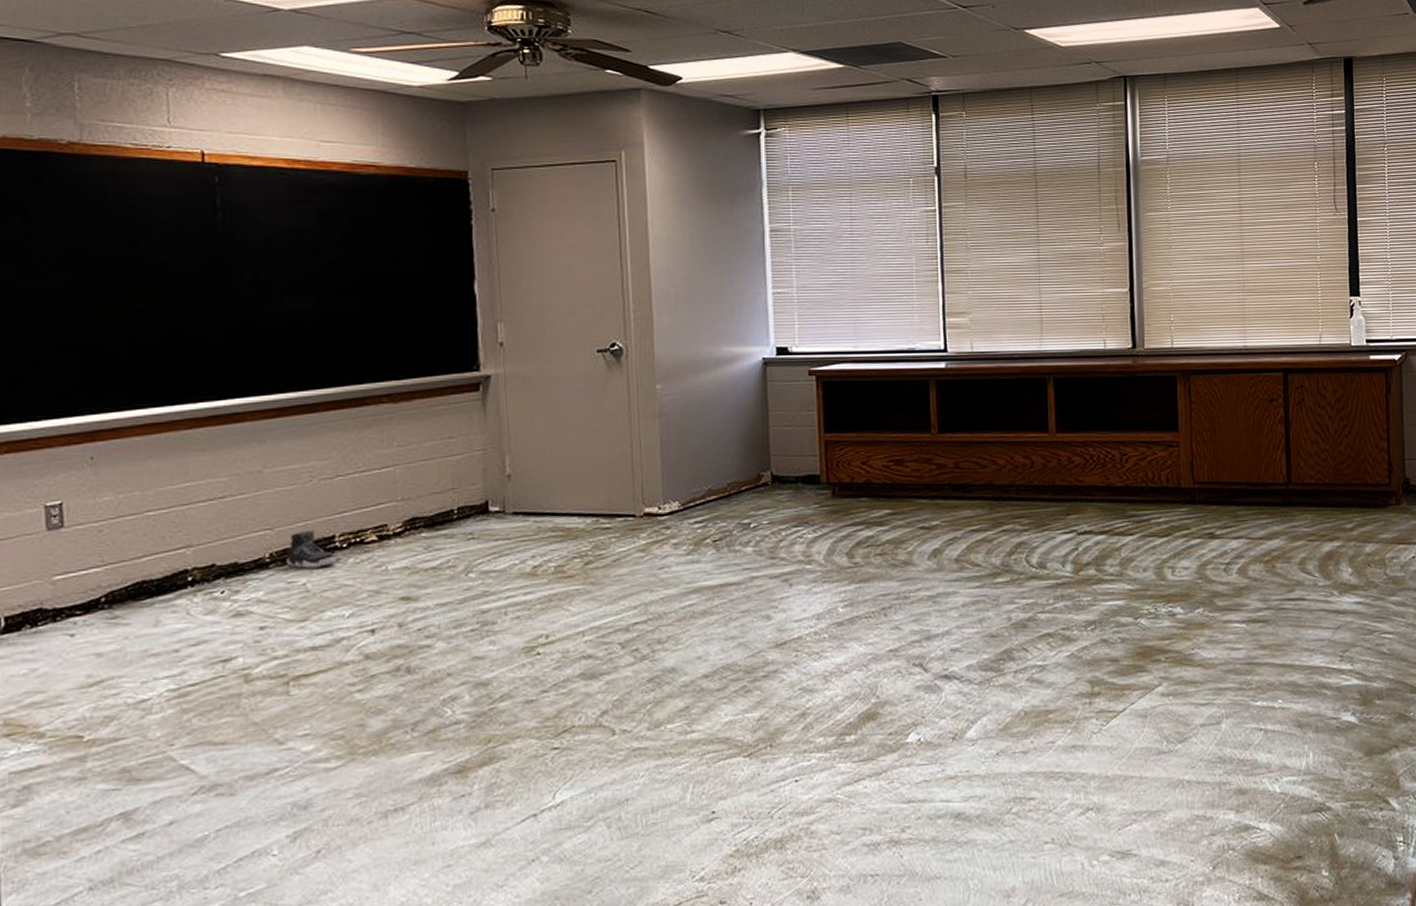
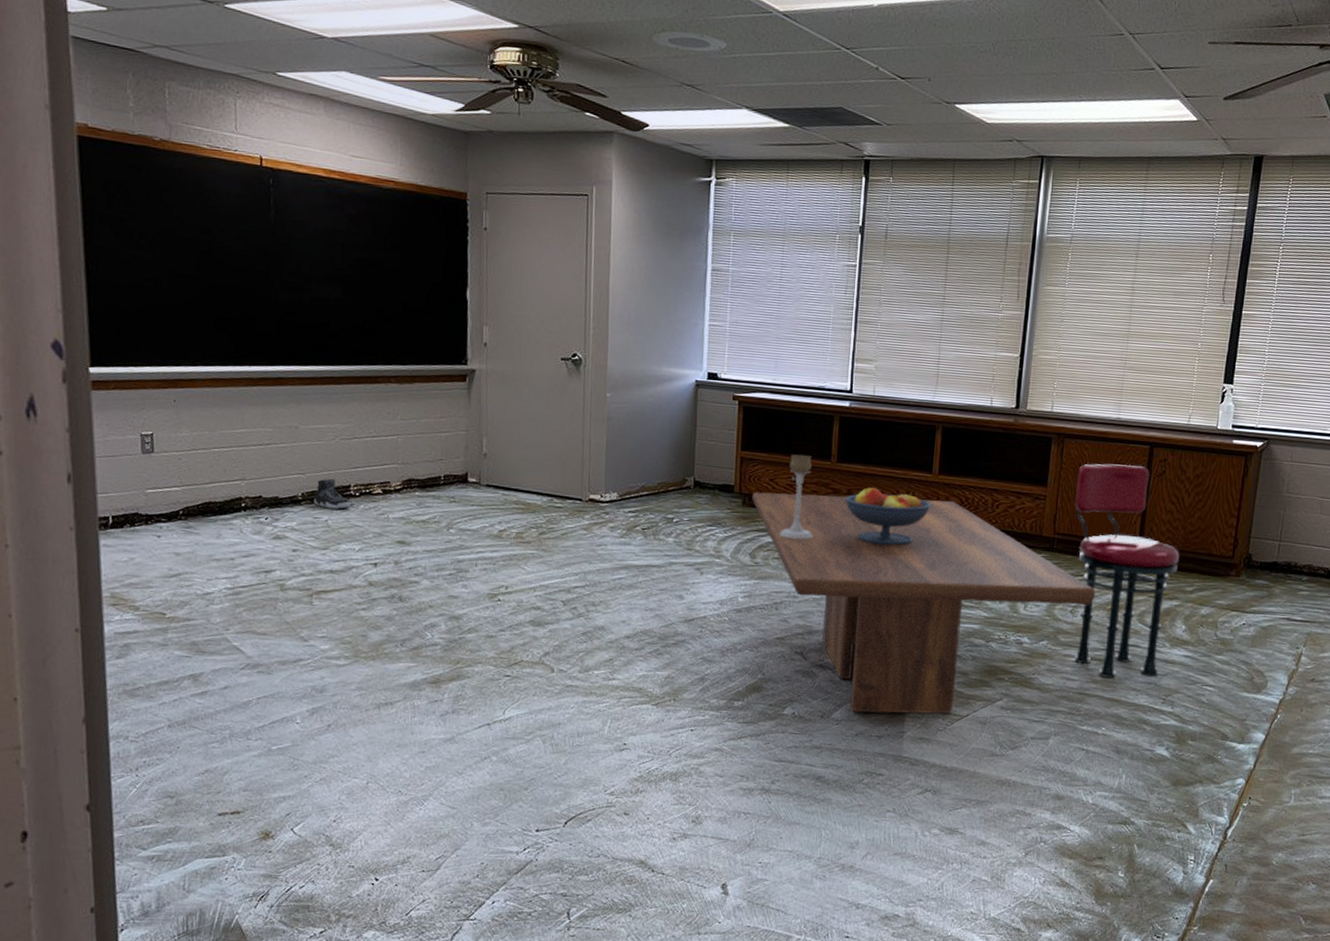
dining table: none [843,460,1249,728] -> present [752,492,1096,714]
candle holder: none [879,428,921,530] -> present [779,454,814,540]
fruit bowl: none [952,457,1052,522] -> present [845,487,931,546]
stool: none [1209,395,1334,642] -> present [1074,464,1180,679]

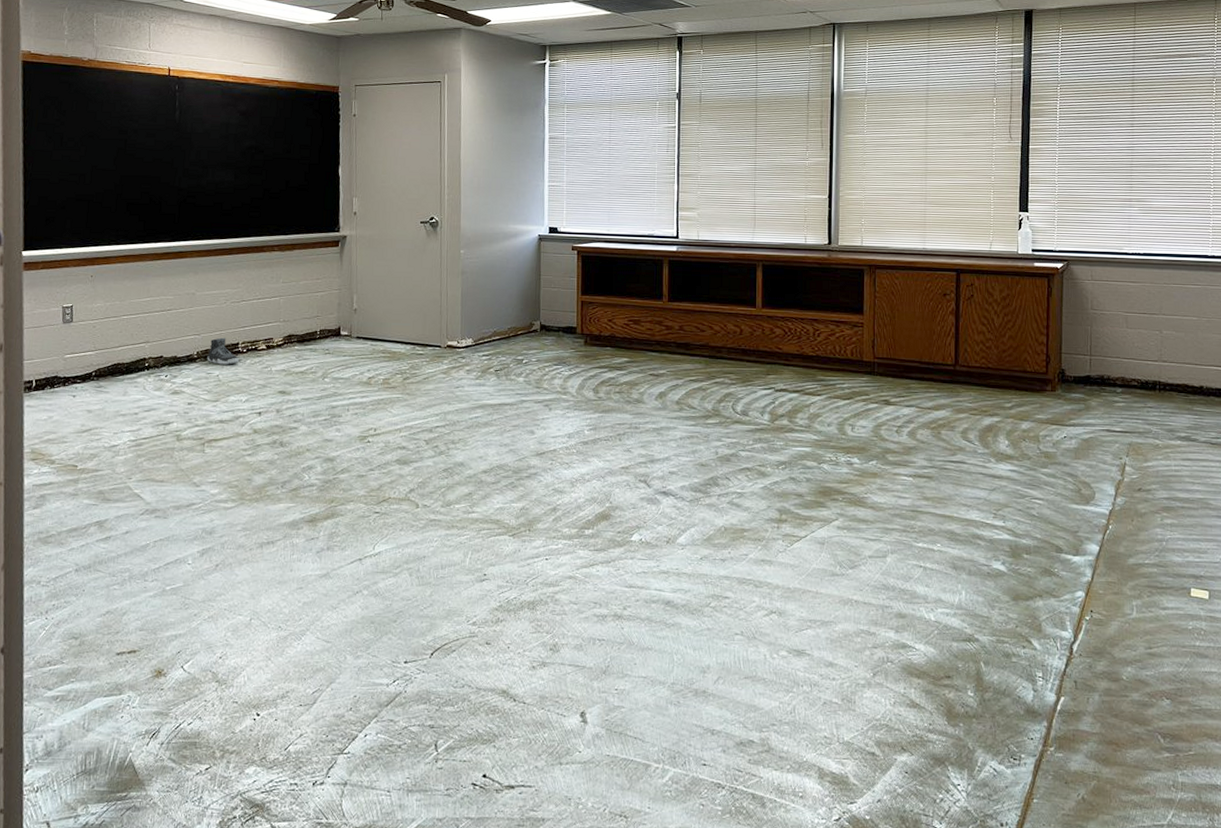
dining table: present [752,492,1096,714] -> none [593,331,919,537]
candle holder: present [779,454,814,540] -> none [619,295,651,375]
fruit bowl: present [845,487,931,546] -> none [677,323,757,376]
stool: present [1074,464,1180,679] -> none [890,290,996,495]

